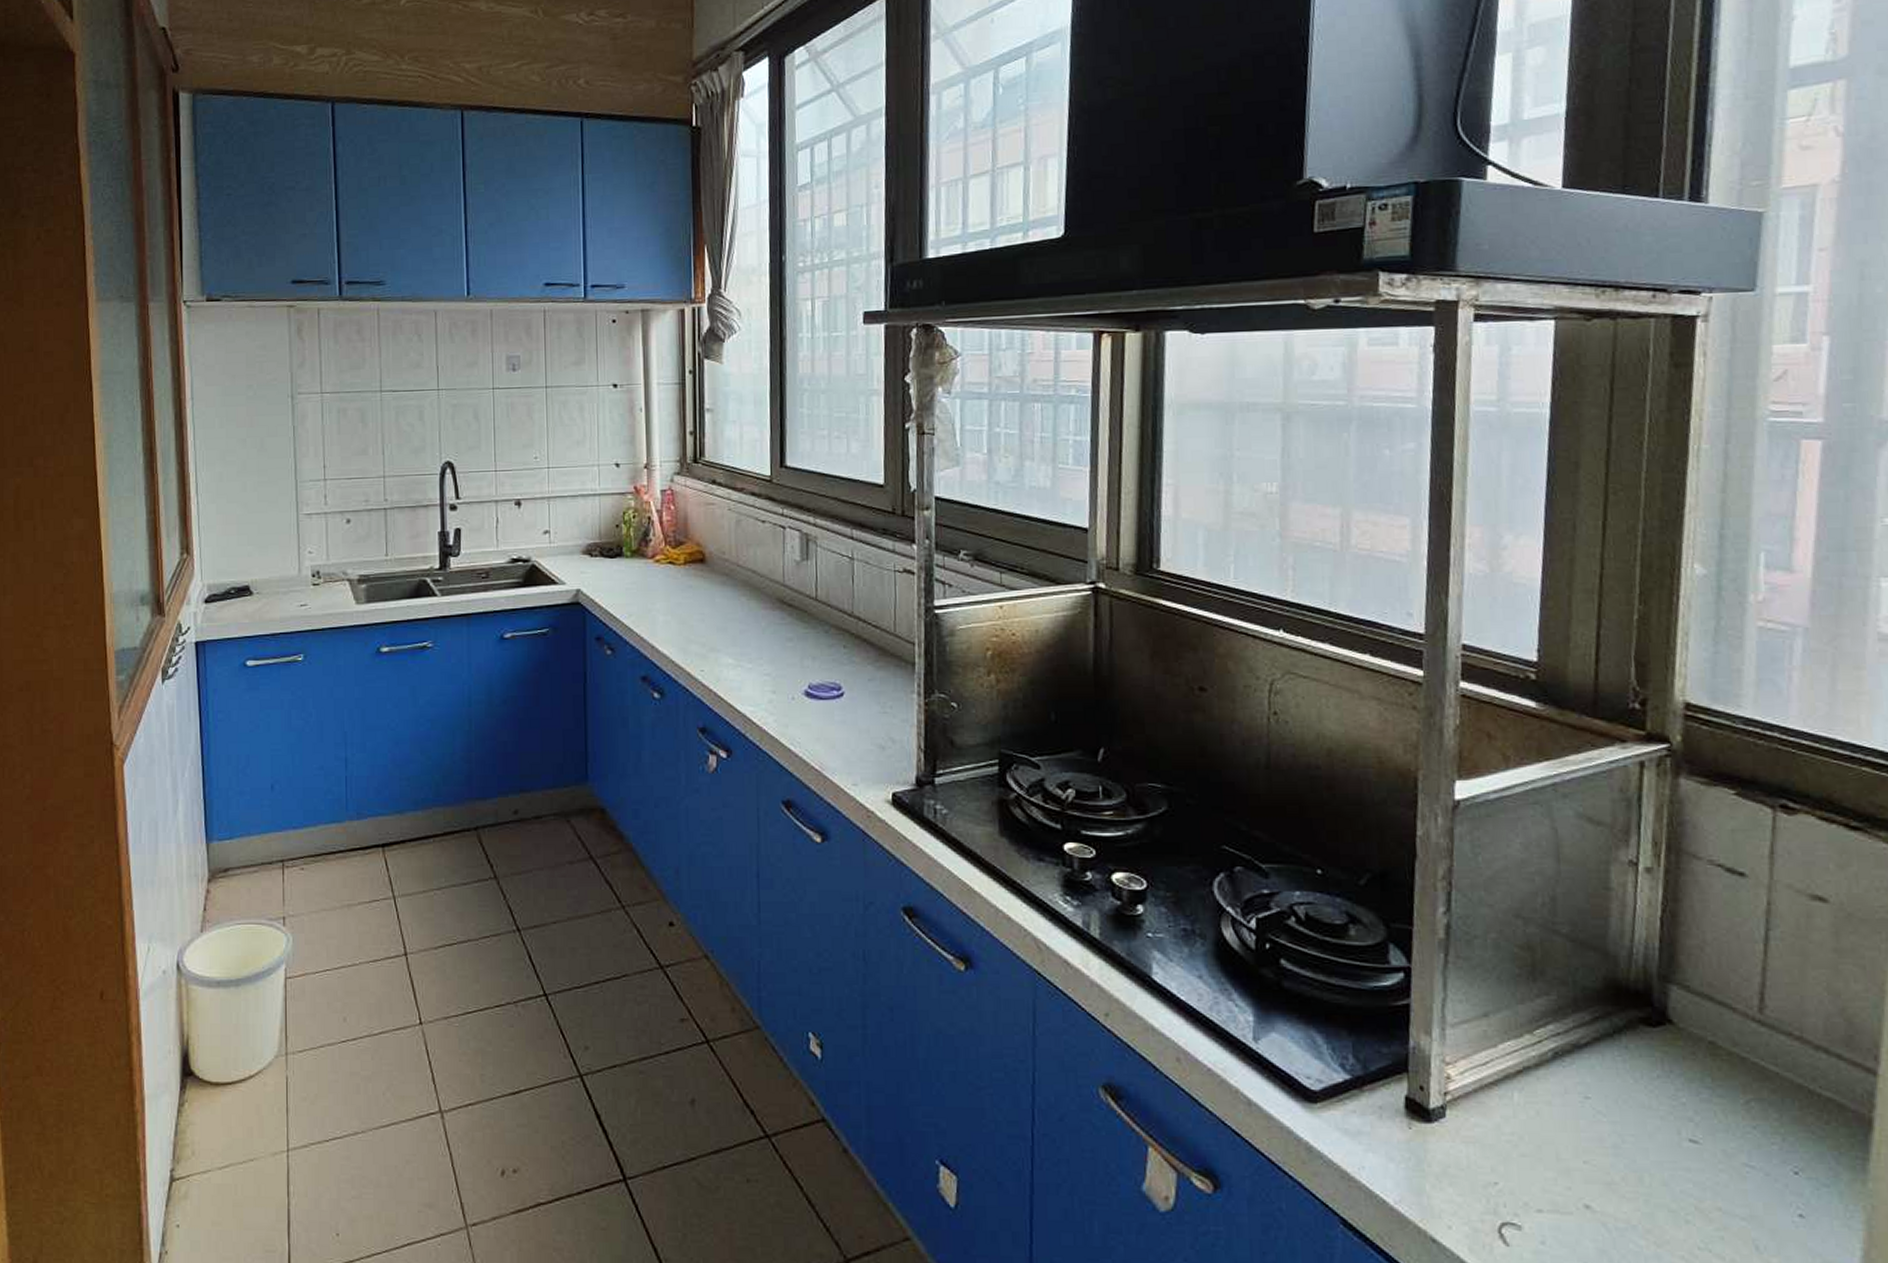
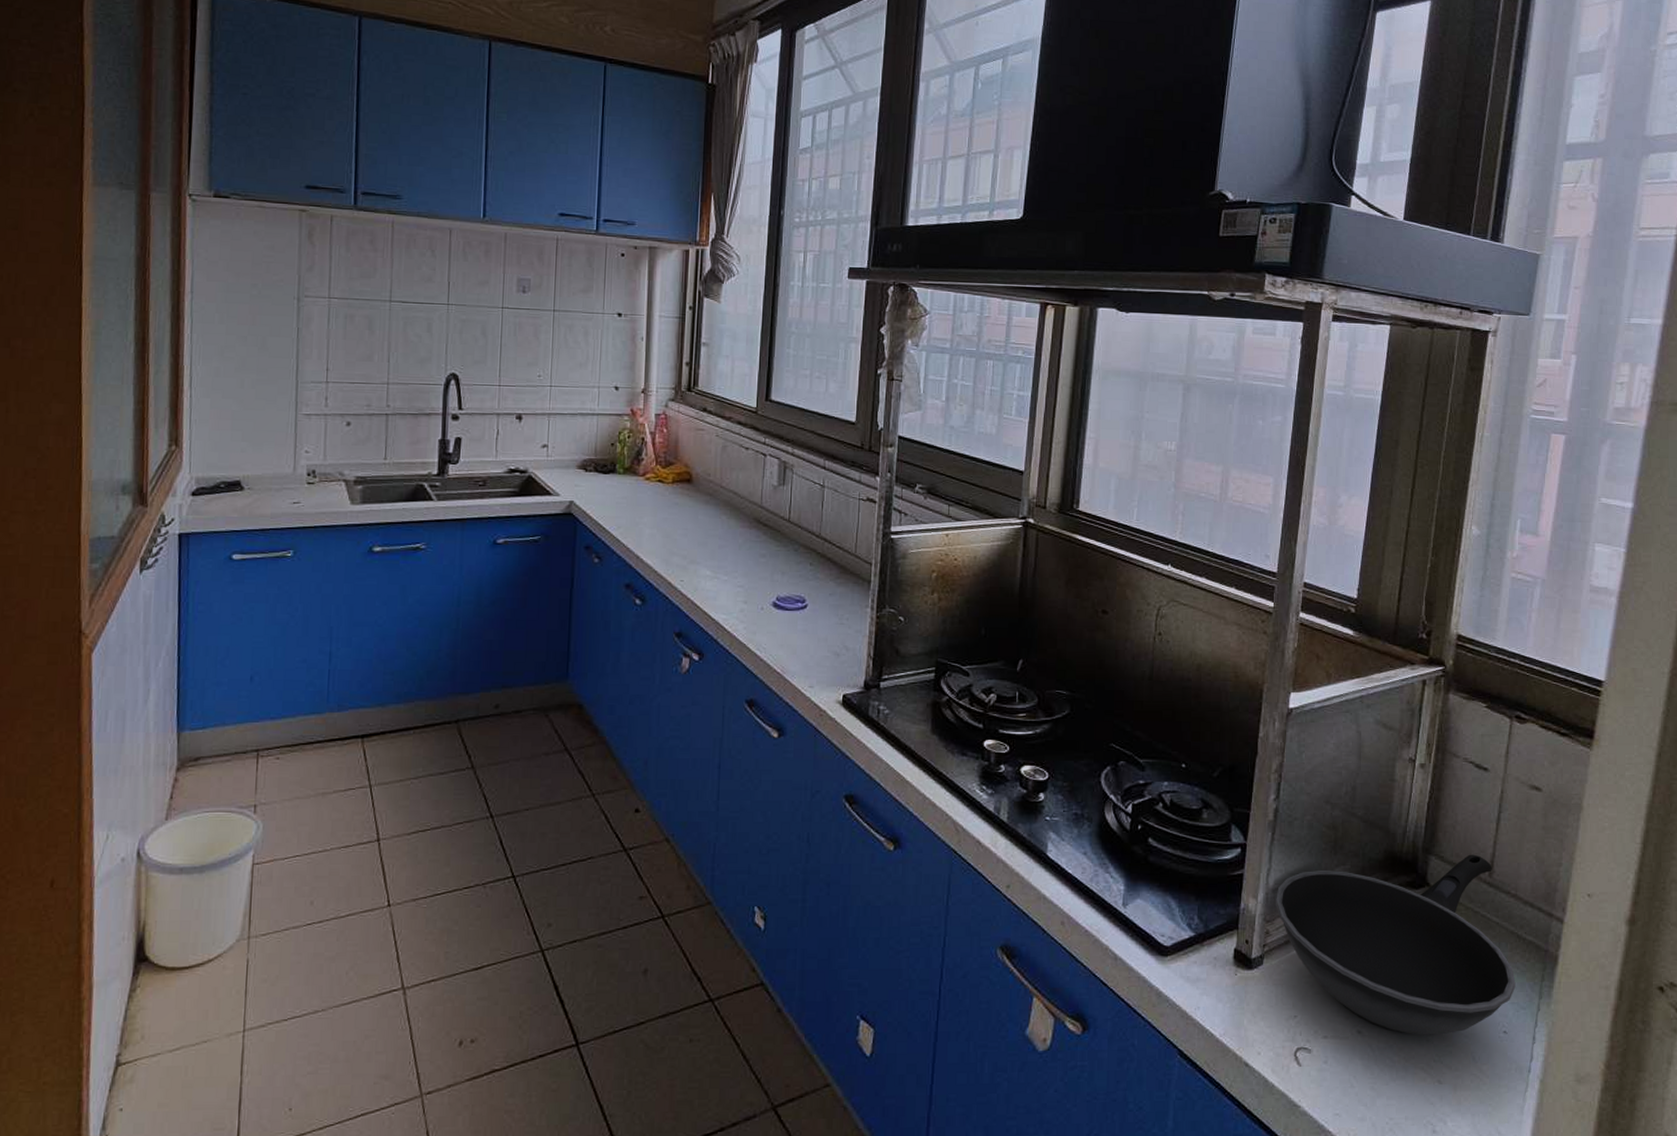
frying pan: none [1455,983,1812,1217] -> present [1275,854,1516,1036]

